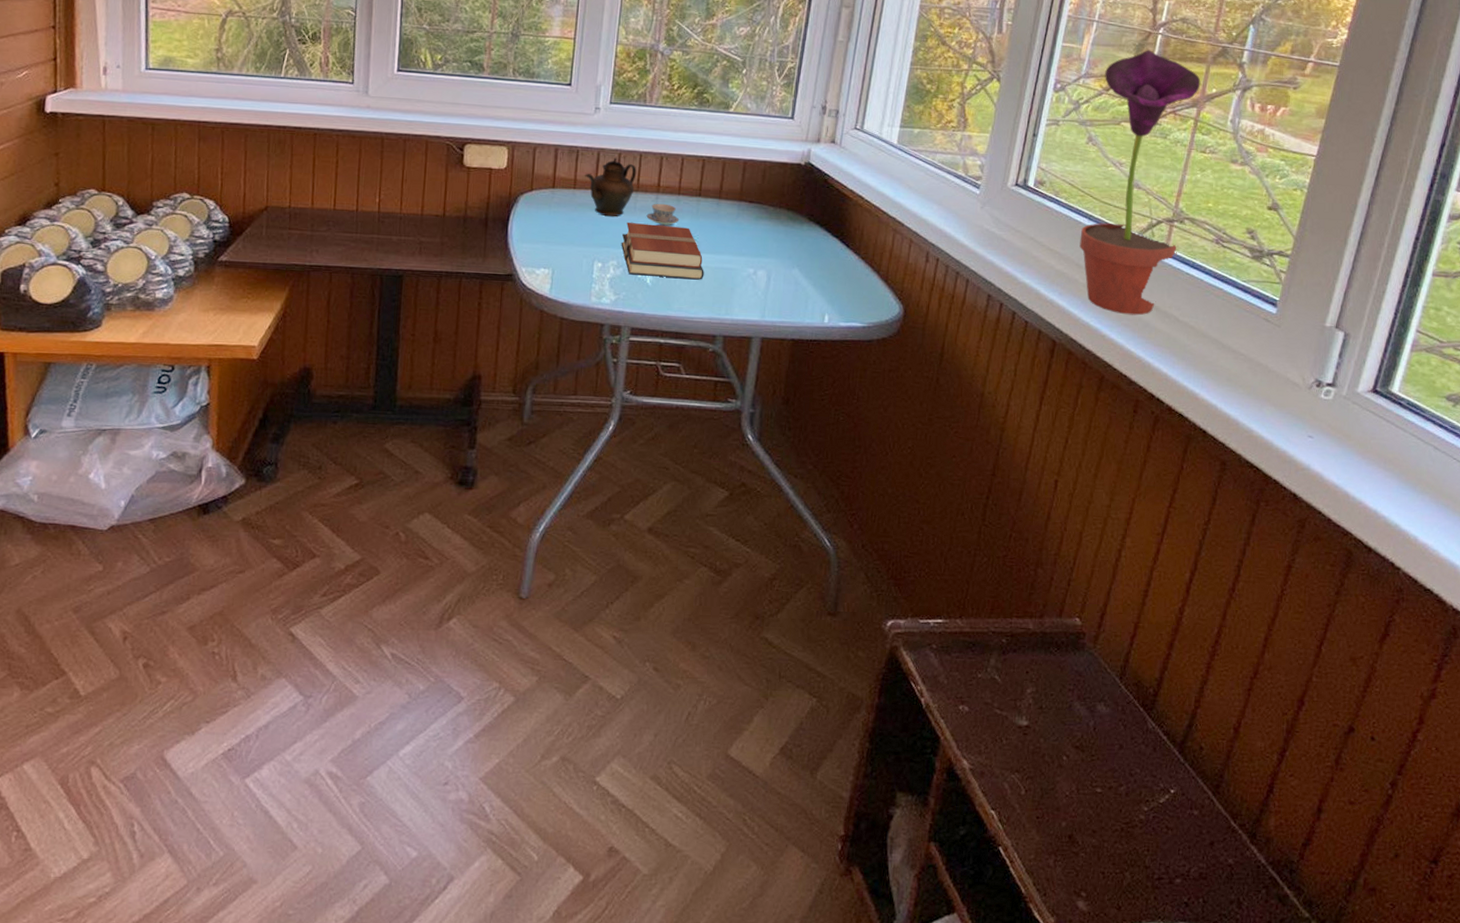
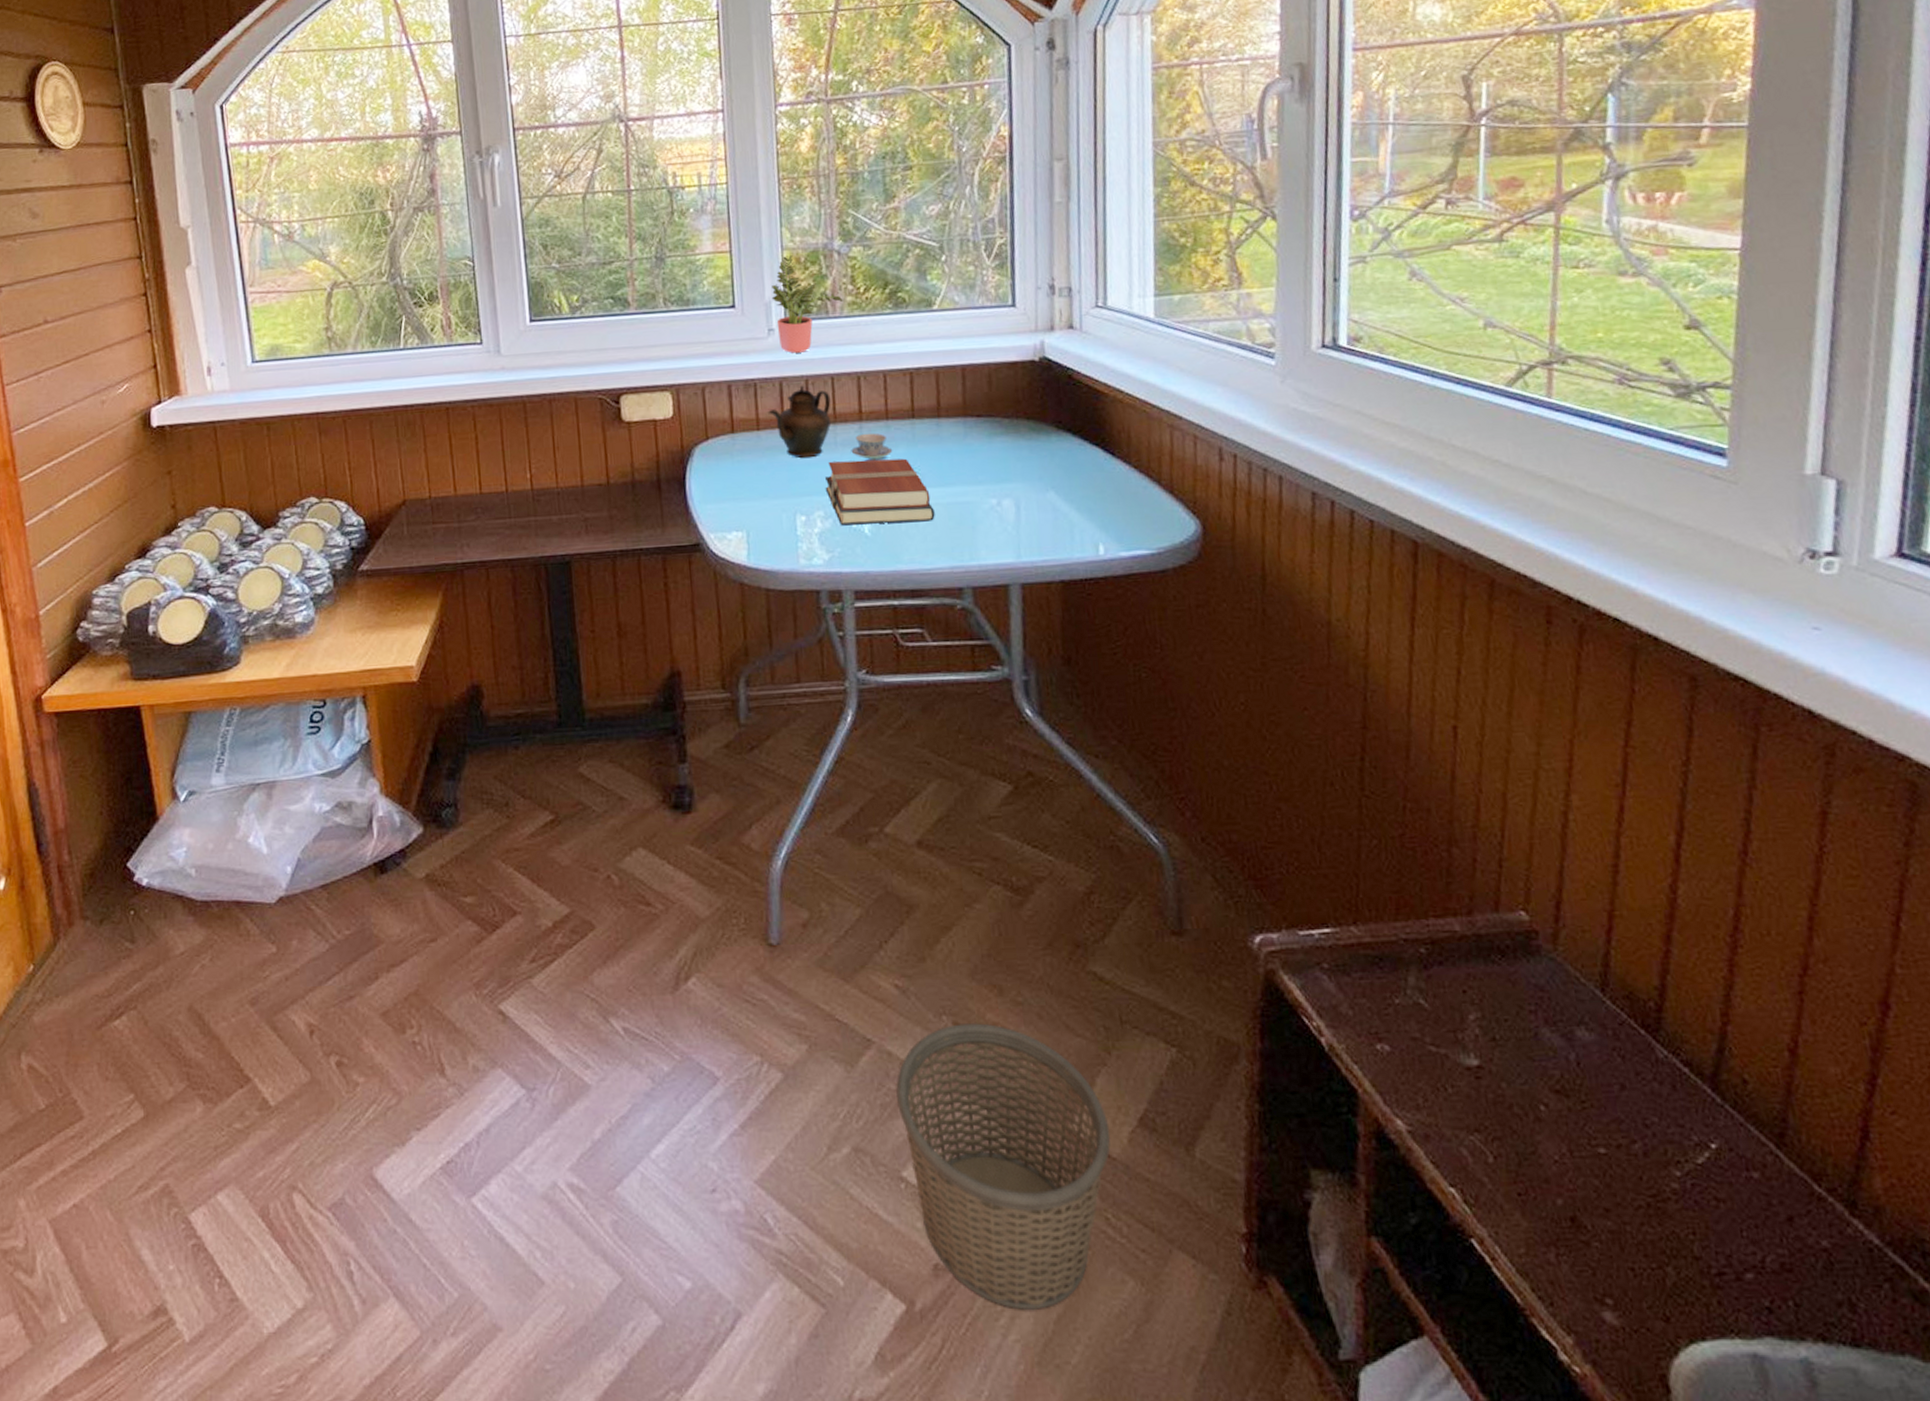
basket: none [601,669,758,885] -> present [896,1023,1111,1311]
potted plant: none [602,49,660,131] -> present [771,255,843,353]
potted flower: present [1079,50,1201,316] -> none [1416,148,1566,495]

